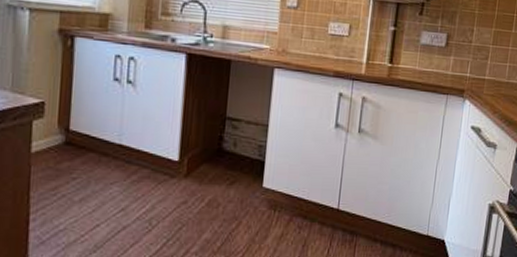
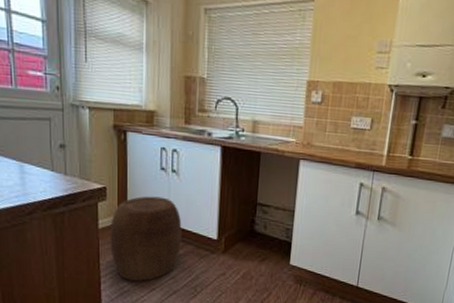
stool: none [45,111,137,216] -> present [110,196,182,281]

